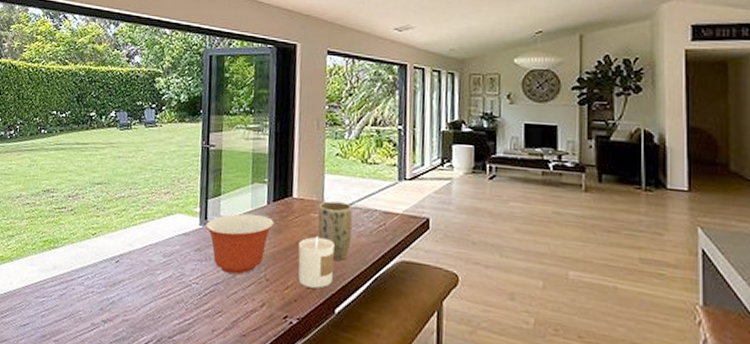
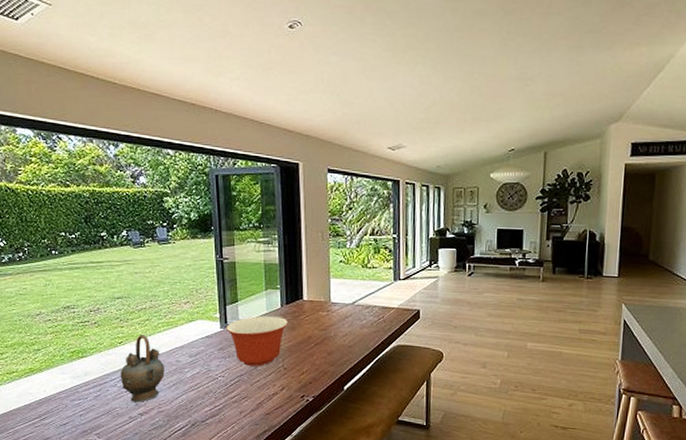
teapot: none [88,226,136,307] -> present [120,335,165,402]
candle: present [298,235,335,289] -> none [311,329,342,372]
plant pot: present [317,201,353,262] -> none [326,301,356,349]

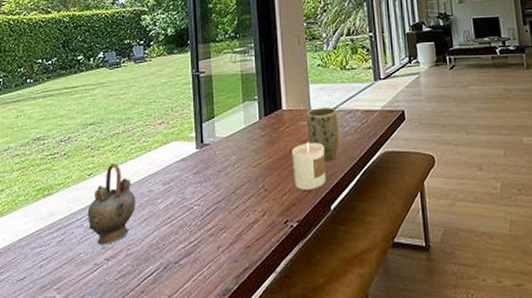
mixing bowl: present [226,315,288,366] -> none [202,130,267,190]
candle: none [311,329,342,372] -> present [292,141,327,190]
plant pot: none [326,301,356,349] -> present [306,108,339,162]

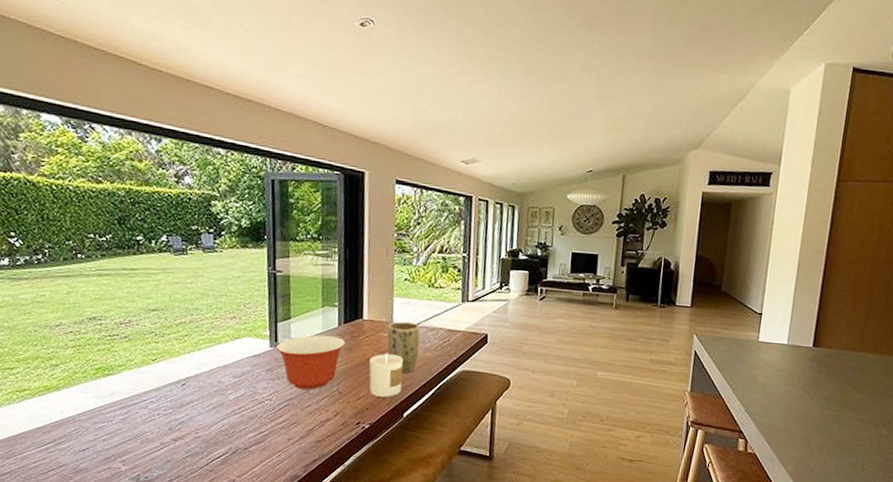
teapot: present [87,163,136,245] -> none [152,351,204,427]
mixing bowl: none [202,130,267,190] -> present [276,335,345,390]

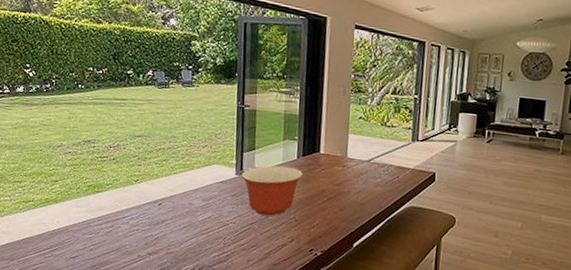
candle: present [369,352,403,397] -> none [323,185,355,228]
plant pot: present [387,322,420,374] -> none [340,157,372,206]

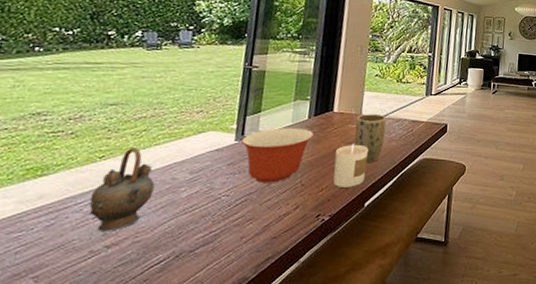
teapot: none [133,174,177,242] -> present [89,147,155,231]
candle: none [323,185,355,228] -> present [333,142,369,187]
plant pot: none [340,157,372,206] -> present [354,114,386,163]

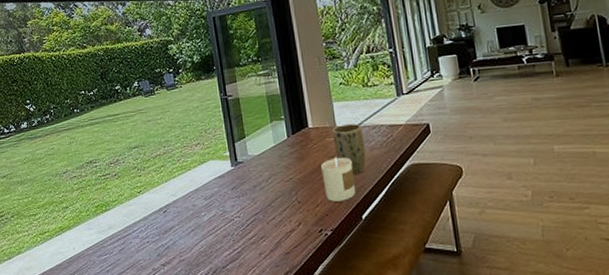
teapot: present [89,147,155,231] -> none [141,181,183,253]
mixing bowl: present [241,127,314,183] -> none [237,147,296,203]

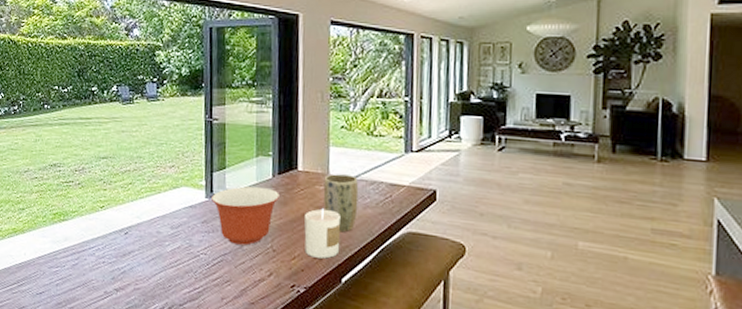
mixing bowl: none [237,147,296,203] -> present [212,186,279,246]

